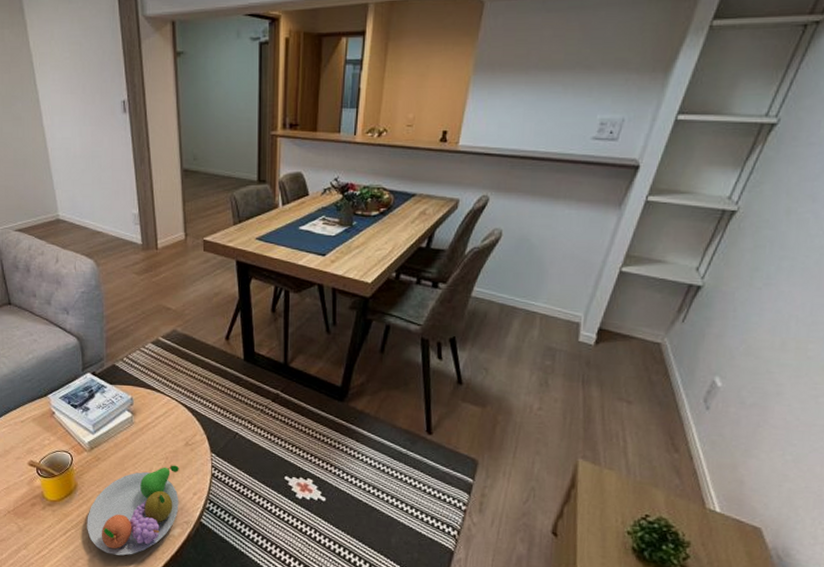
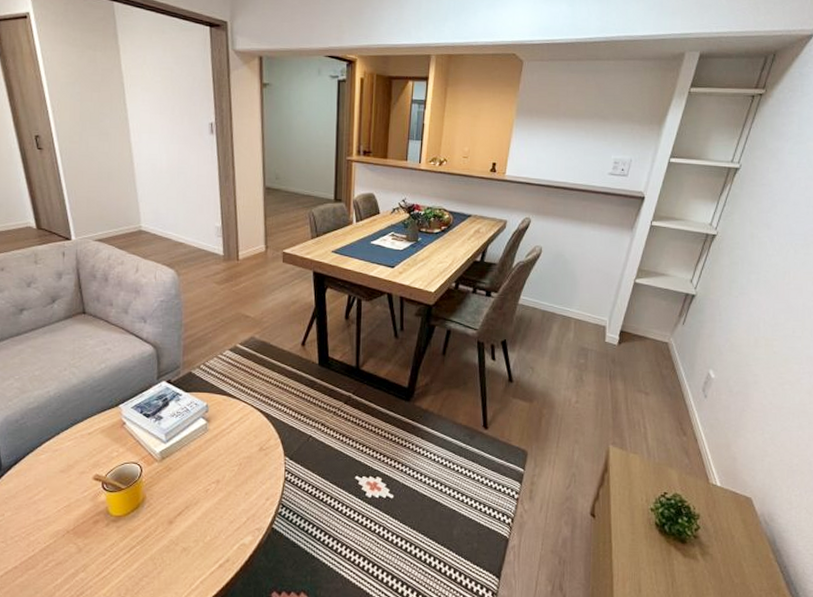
fruit bowl: present [87,465,179,556] -> none [153,471,252,570]

